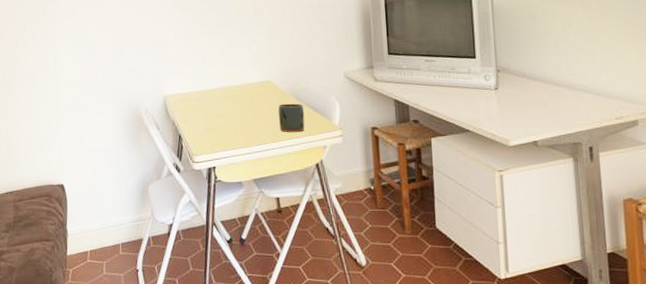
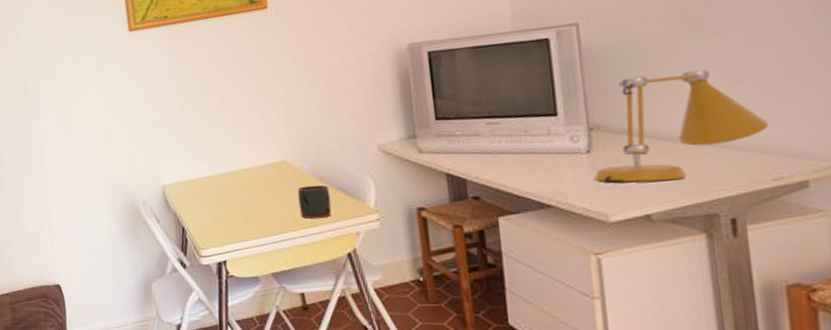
table lamp: none [500,31,614,116] -> present [595,69,768,183]

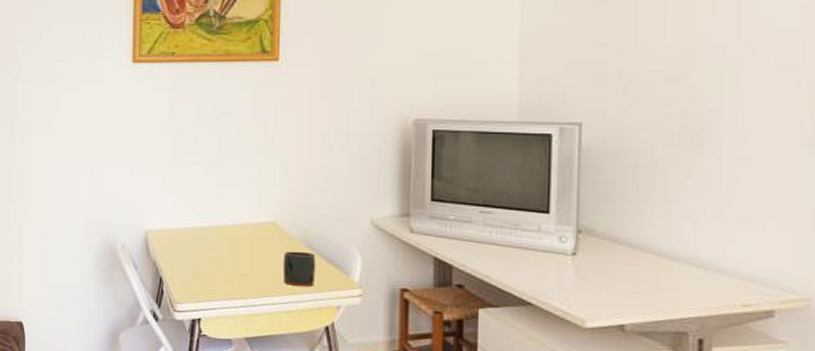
table lamp: present [595,69,768,183] -> none [577,185,745,294]

